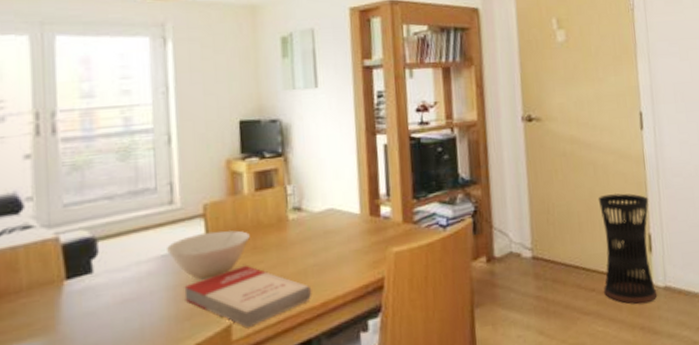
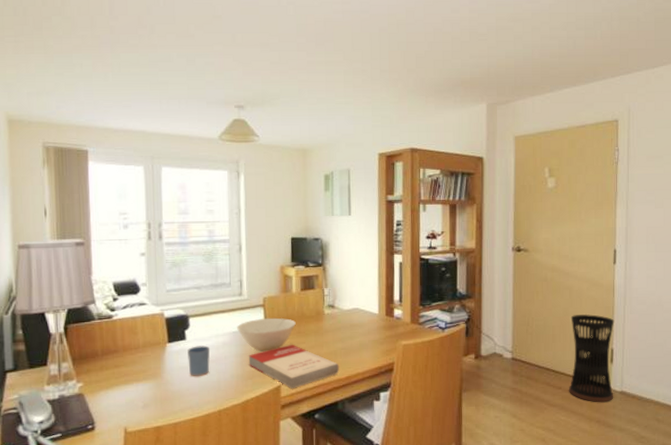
mug: none [95,278,129,325] -> present [188,345,210,376]

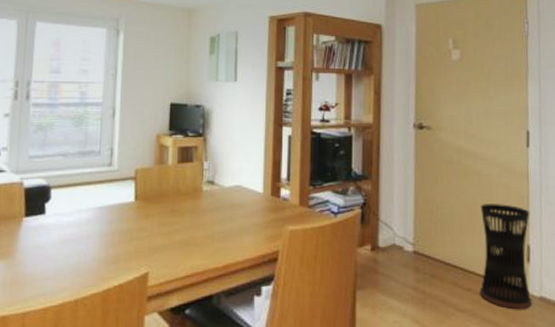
mug: present [188,345,210,376] -> none [45,222,72,257]
bowl: present [237,318,296,352] -> none [103,192,170,231]
book: present [248,344,340,388] -> none [113,224,217,277]

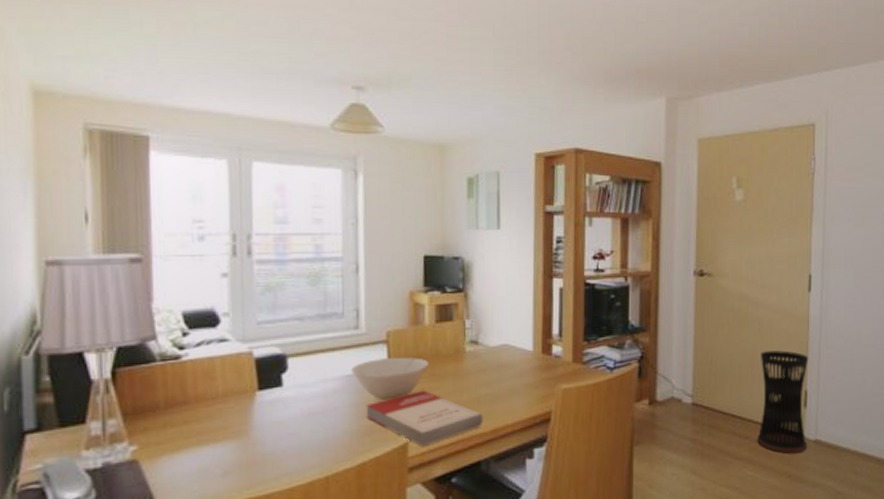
bowl: none [103,192,170,231] -> present [352,357,429,400]
book: none [113,224,217,277] -> present [366,390,484,446]

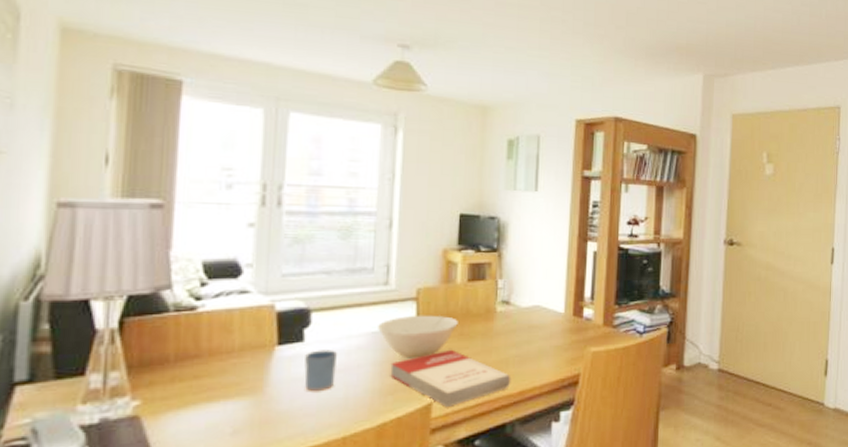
mug: none [285,393,316,433] -> present [304,350,338,391]
umbrella stand: present [757,349,809,453] -> none [779,319,830,421]

